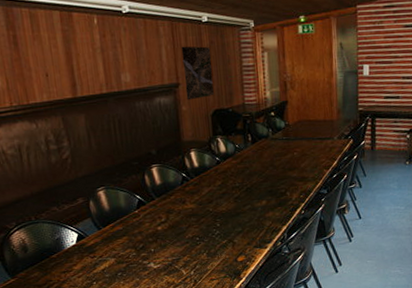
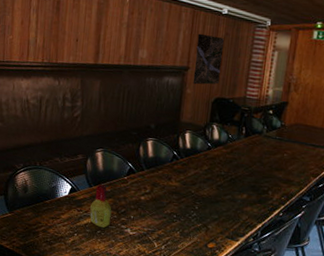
bottle: none [104,224,131,269] -> present [90,184,112,228]

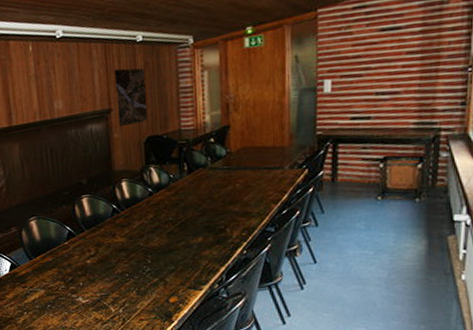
bottle: present [90,184,112,228] -> none [35,255,60,301]

